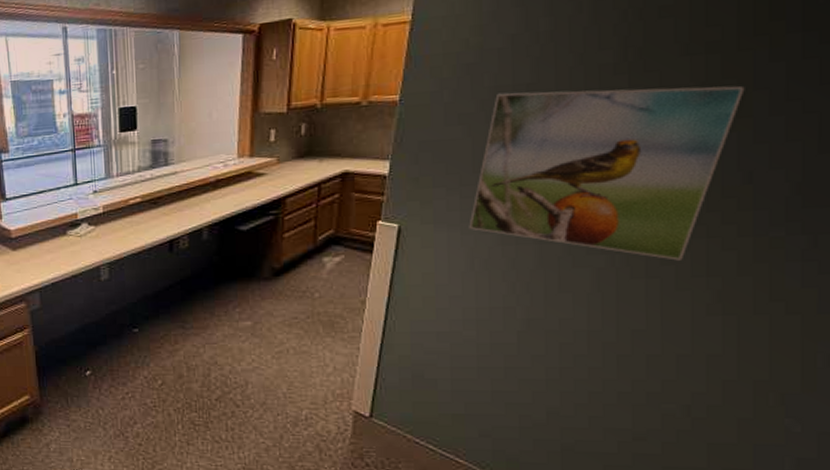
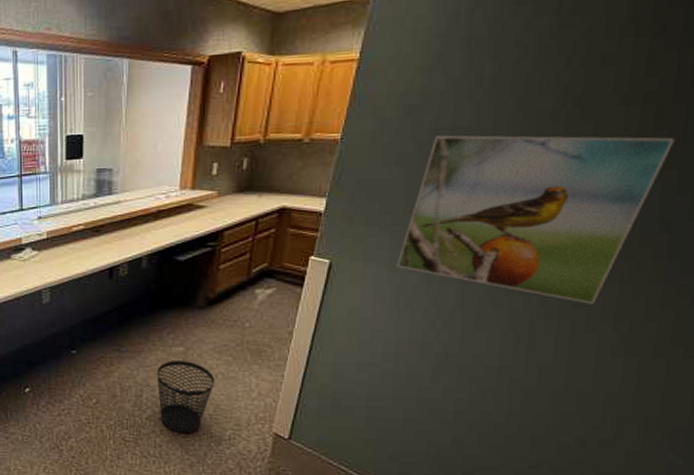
wastebasket: none [224,336,287,415] -> present [156,360,215,434]

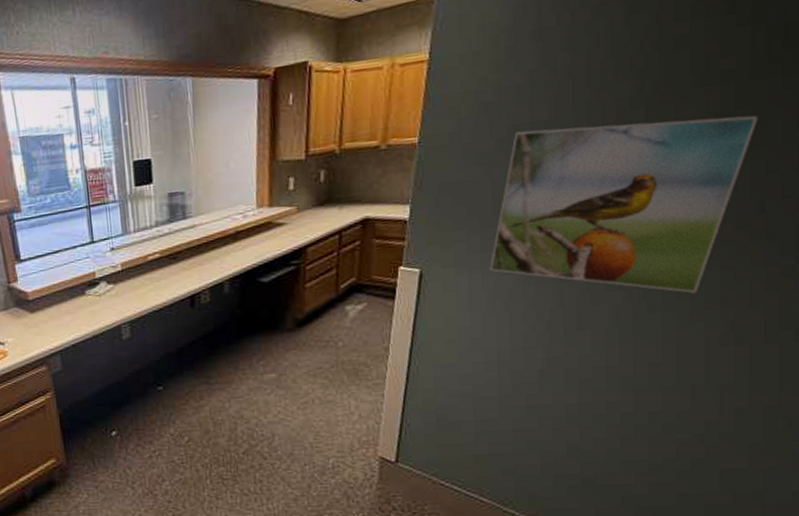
wastebasket: present [156,360,215,434] -> none [249,388,313,466]

